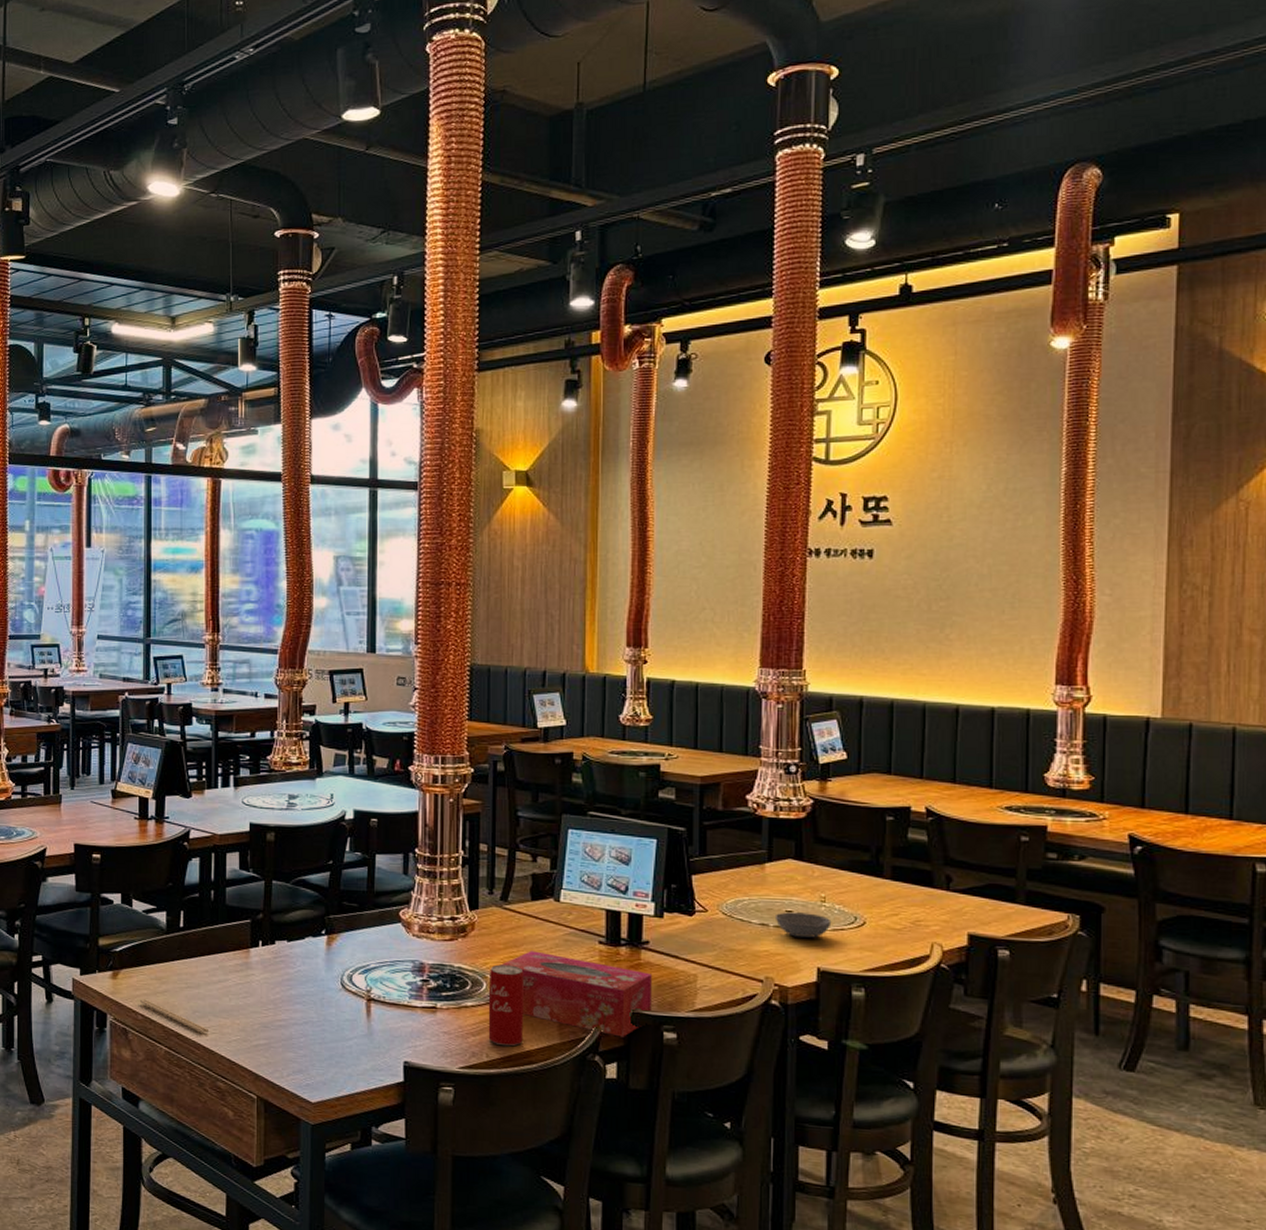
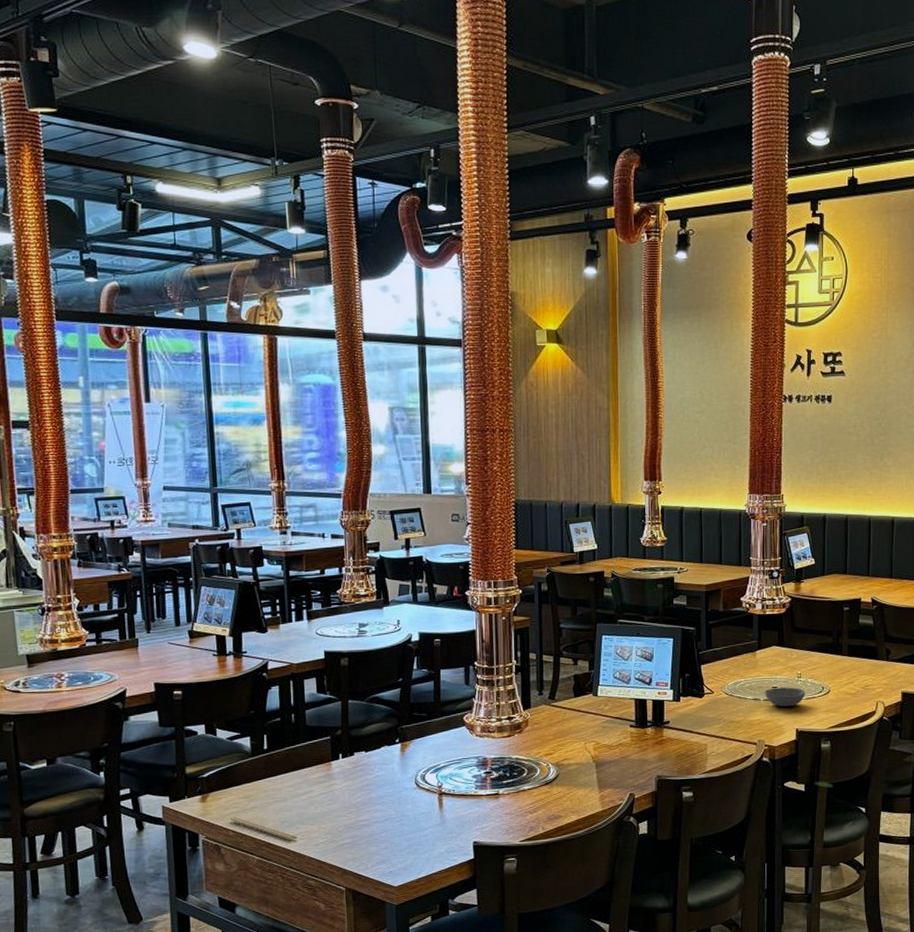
beverage can: present [488,964,524,1047] -> none [542,752,572,819]
tissue box: present [501,951,652,1037] -> none [551,738,673,800]

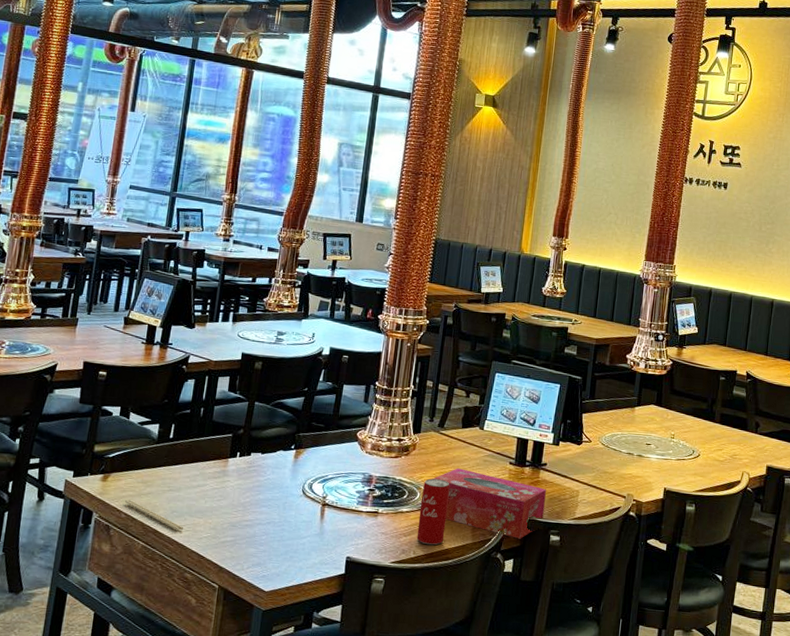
beverage can: none [542,752,572,819] -> present [416,478,450,546]
tissue box: none [551,738,673,800] -> present [433,468,546,539]
bowl: present [764,687,806,707] -> none [638,444,677,465]

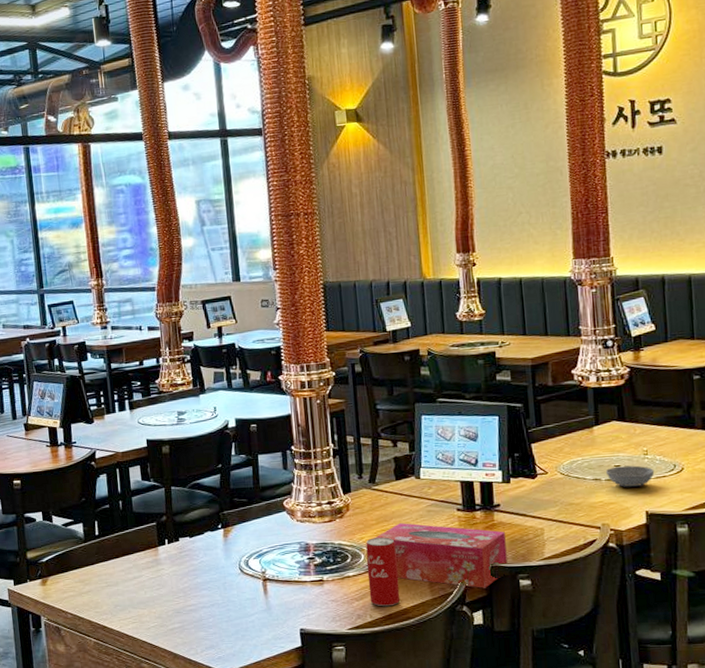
chopsticks: present [124,500,183,532] -> none [67,600,130,625]
bowl: none [638,444,677,465] -> present [605,465,655,487]

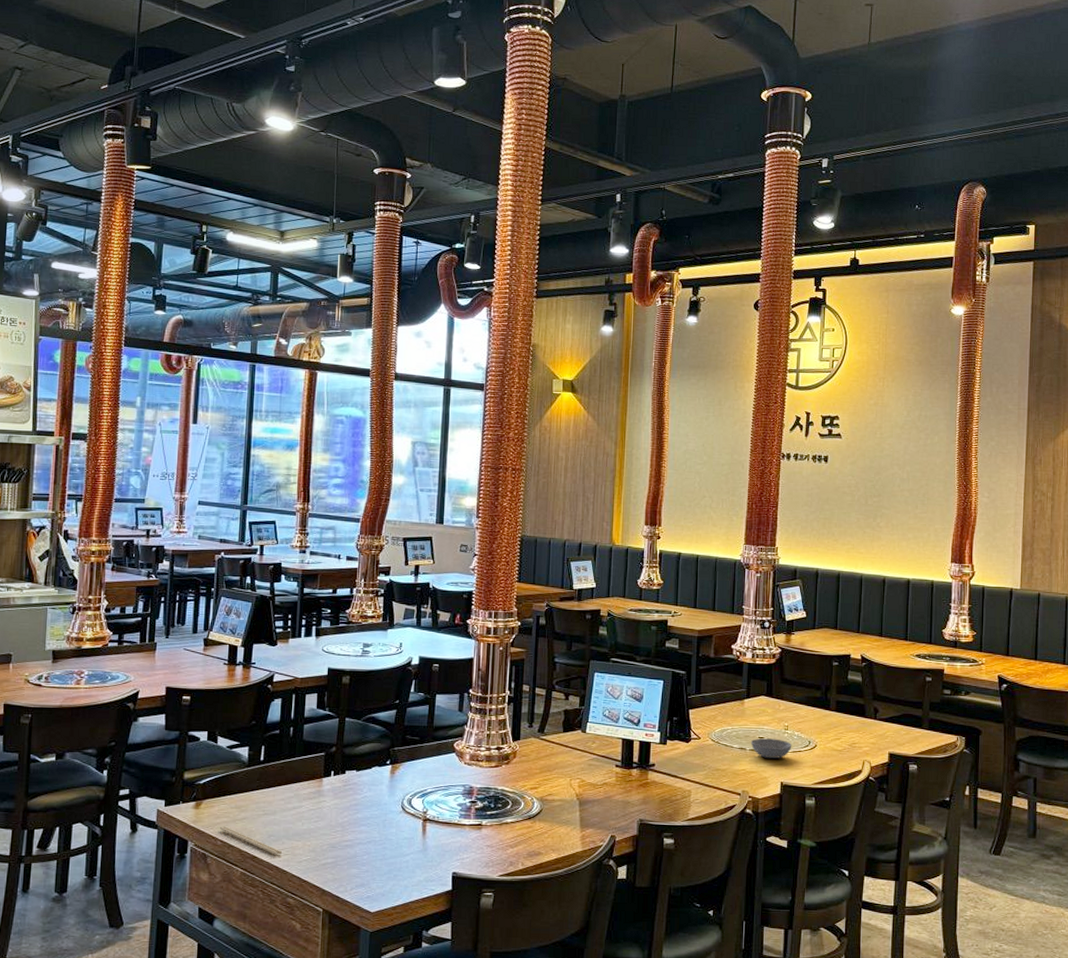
chopsticks: none [67,600,130,625] -> present [219,826,282,856]
beverage can: present [366,537,401,607] -> none [524,786,555,856]
tissue box: present [375,523,508,588] -> none [537,774,656,844]

